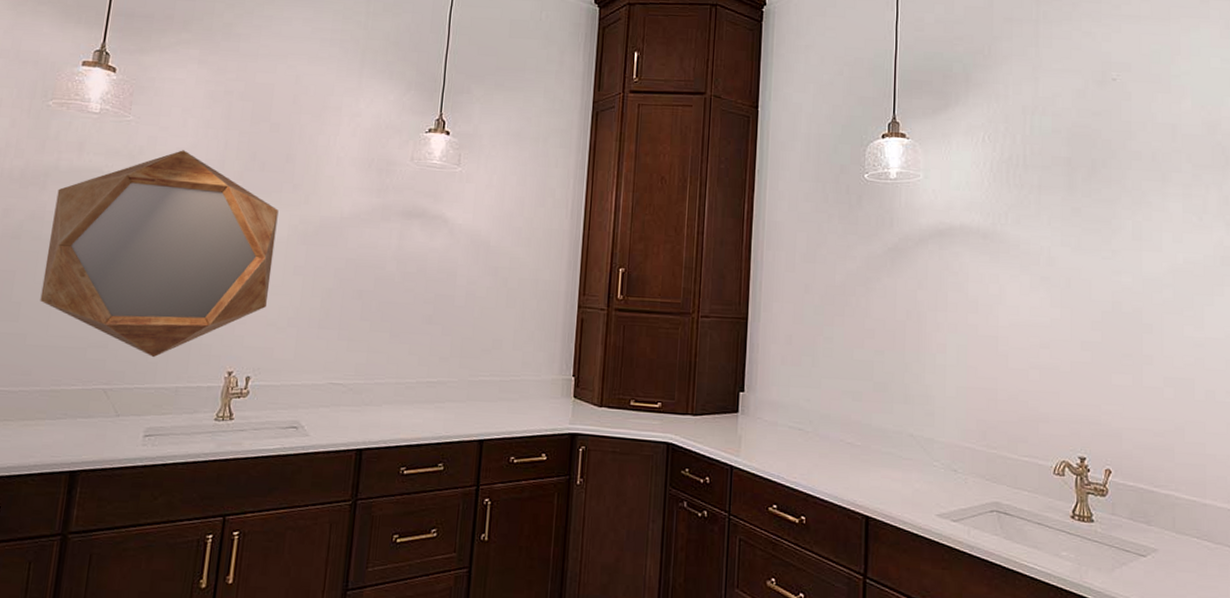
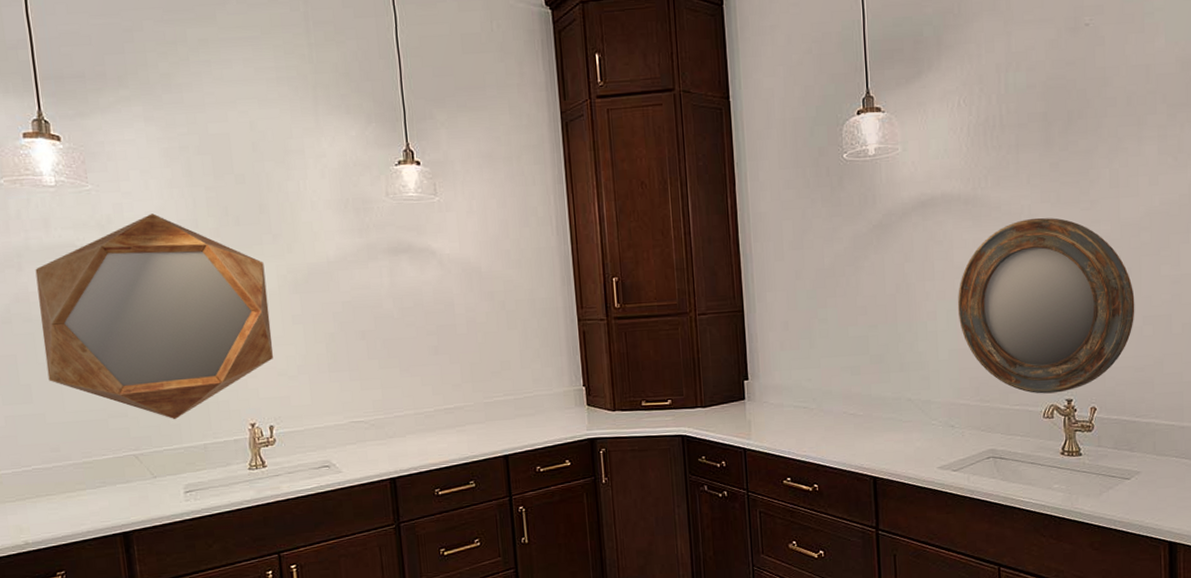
home mirror: none [969,261,1156,449] -> present [957,218,1135,394]

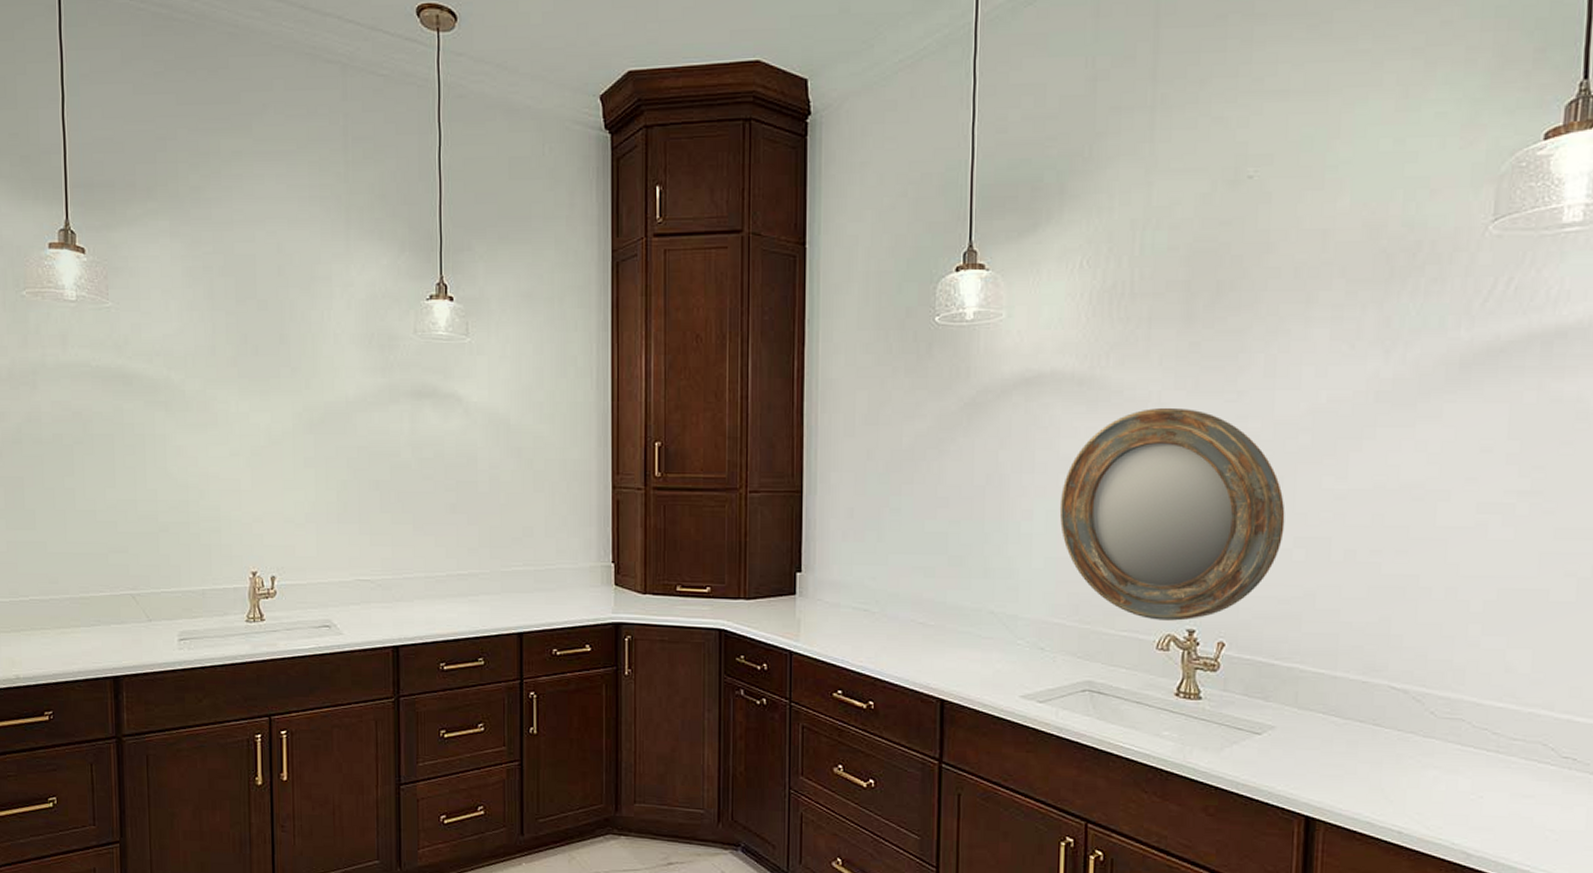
home mirror: present [35,213,273,420] -> none [49,337,282,561]

